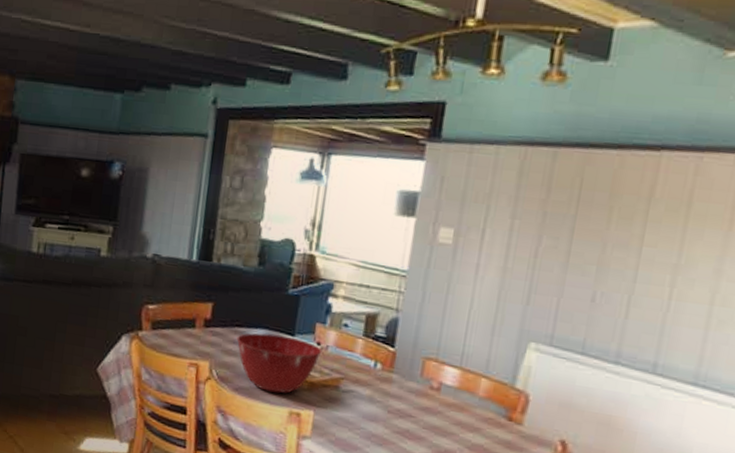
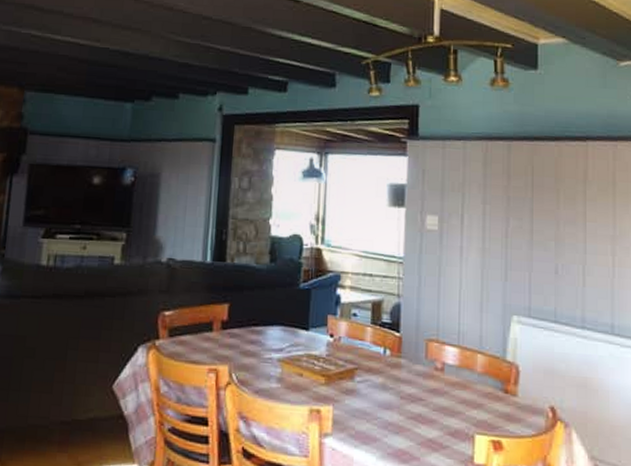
mixing bowl: present [236,333,323,394] -> none [254,330,336,391]

